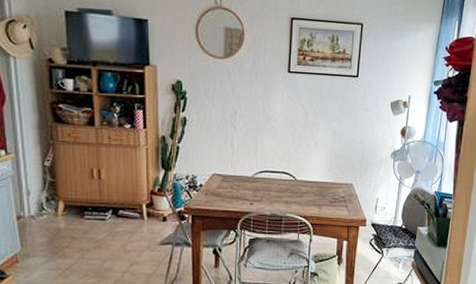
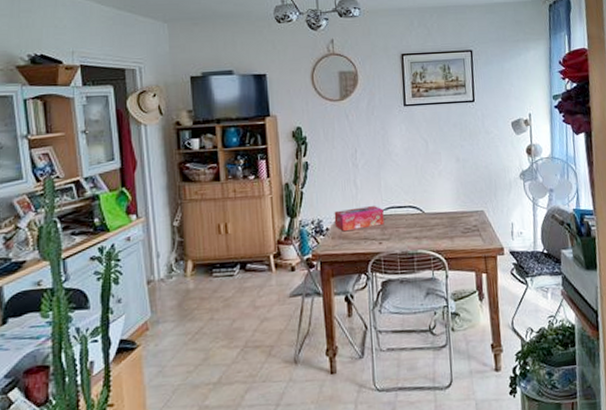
tissue box: none [208,167,257,190] -> present [334,205,384,232]

